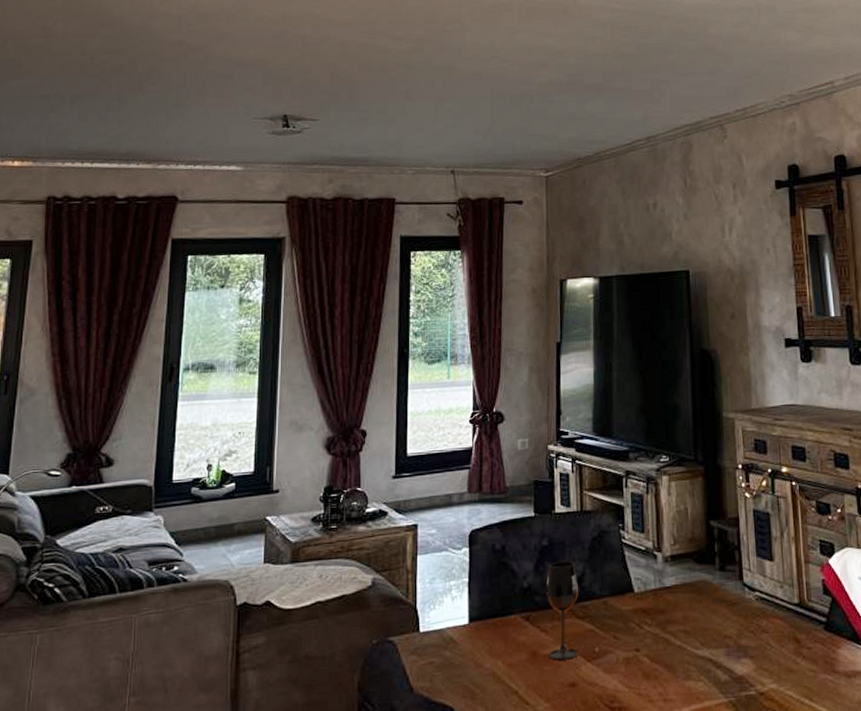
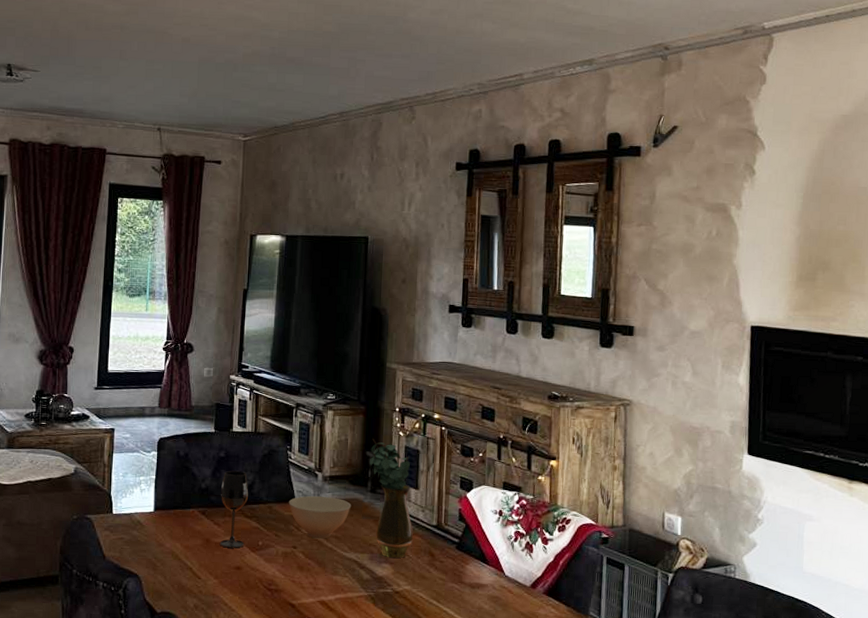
bowl: none [626,581,699,636] -> present [288,495,352,539]
vase: none [714,503,773,650] -> present [370,438,413,558]

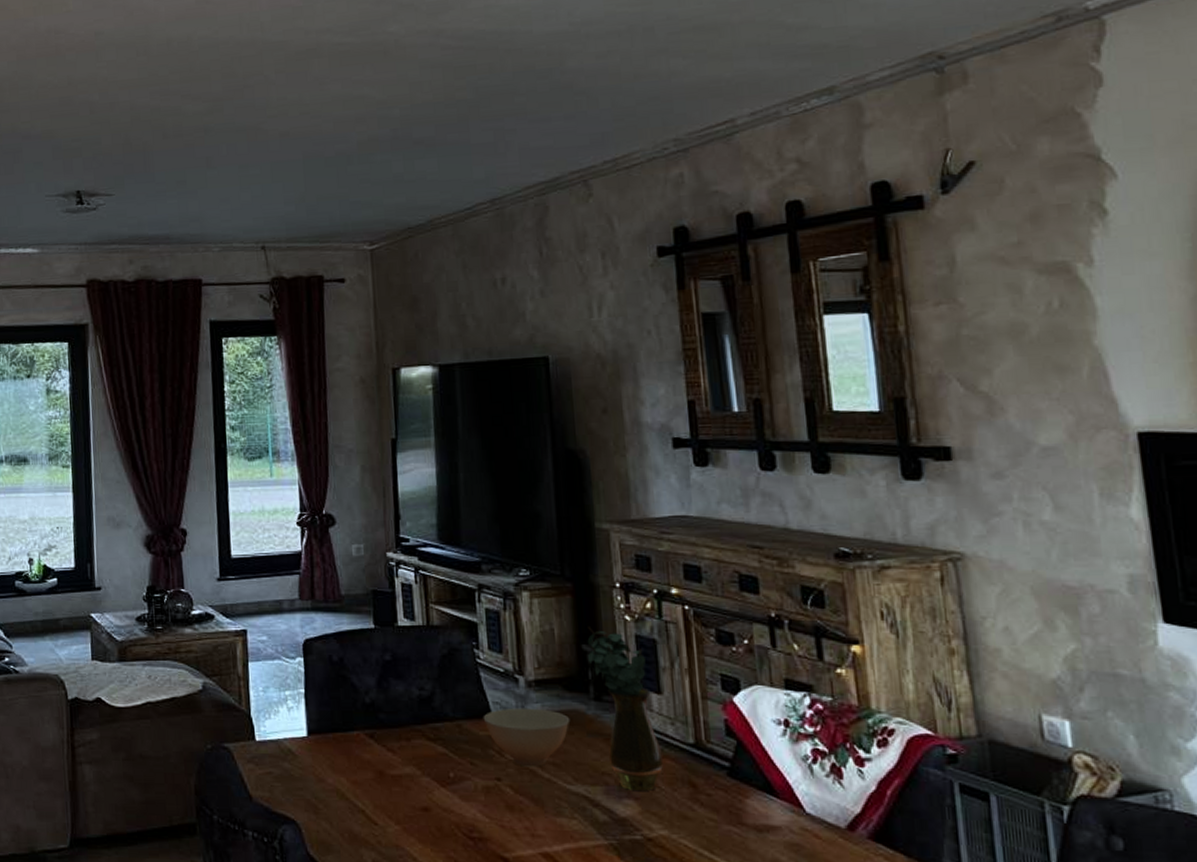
wine glass: present [219,470,249,548] -> none [391,678,431,783]

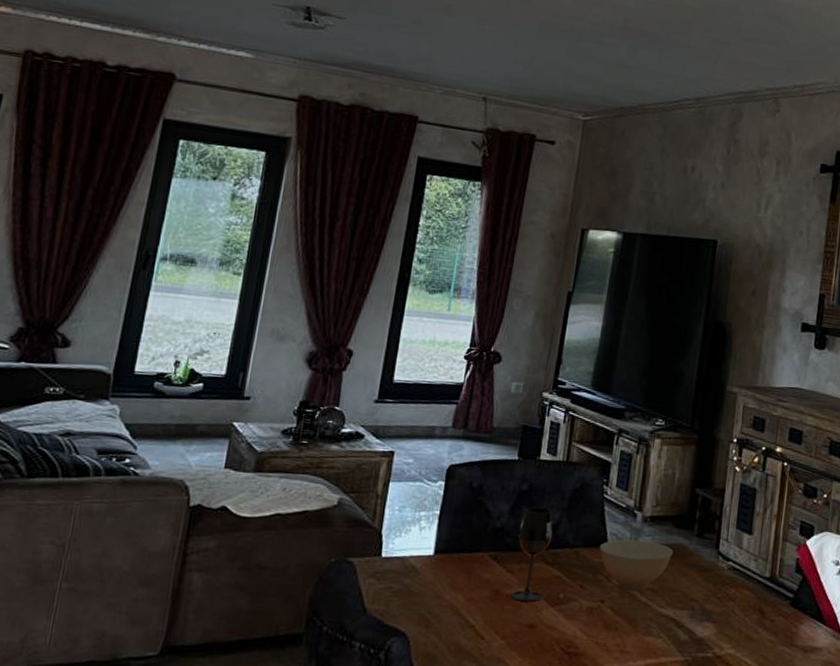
wine glass: none [391,678,431,783] -> present [511,507,553,602]
vase: present [587,625,663,791] -> none [698,472,745,616]

